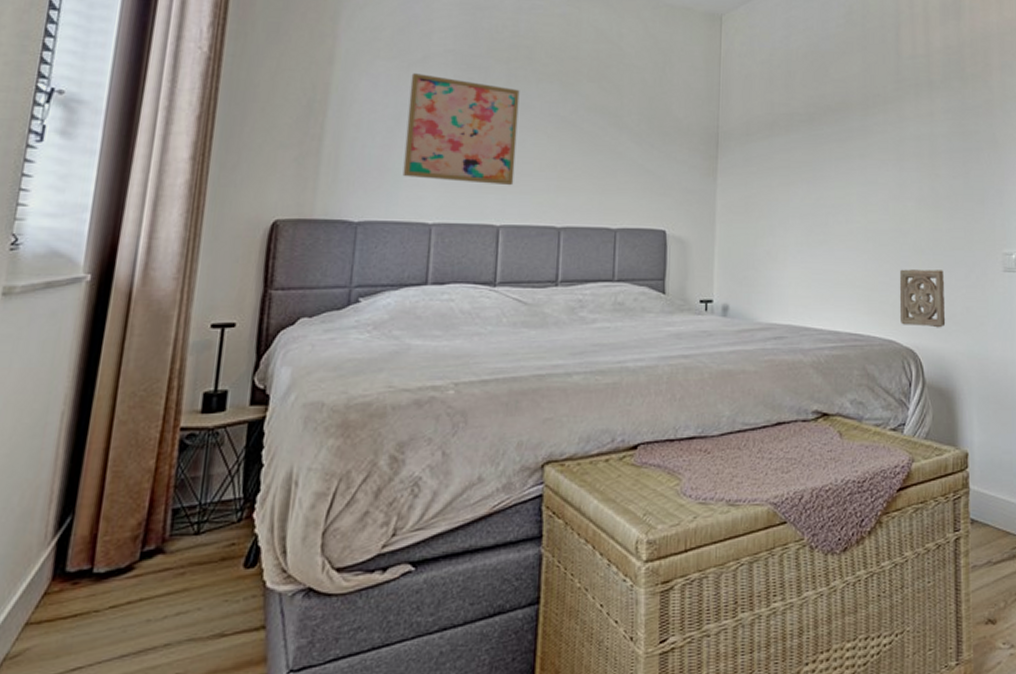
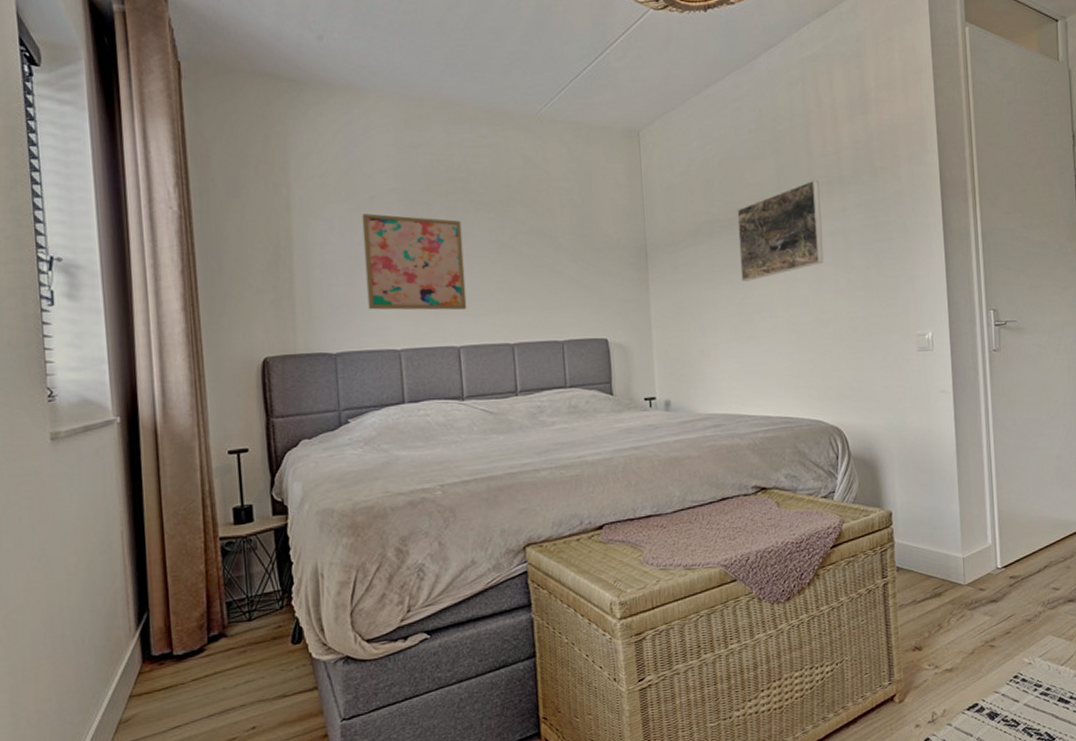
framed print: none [818,81,907,181] -> present [737,180,824,282]
wall ornament: present [899,269,946,328] -> none [822,354,867,407]

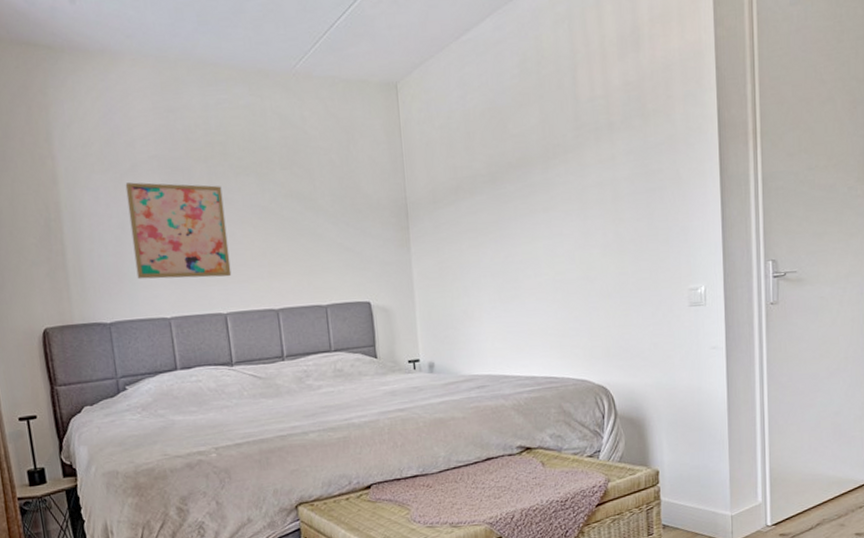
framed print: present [737,180,824,282] -> none [500,127,591,239]

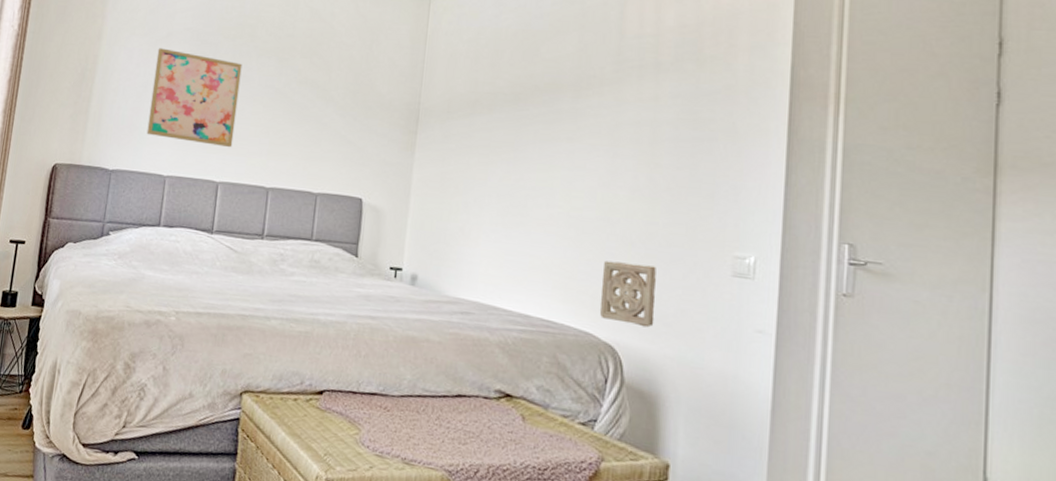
wall ornament: none [588,311,635,365] -> present [599,260,656,328]

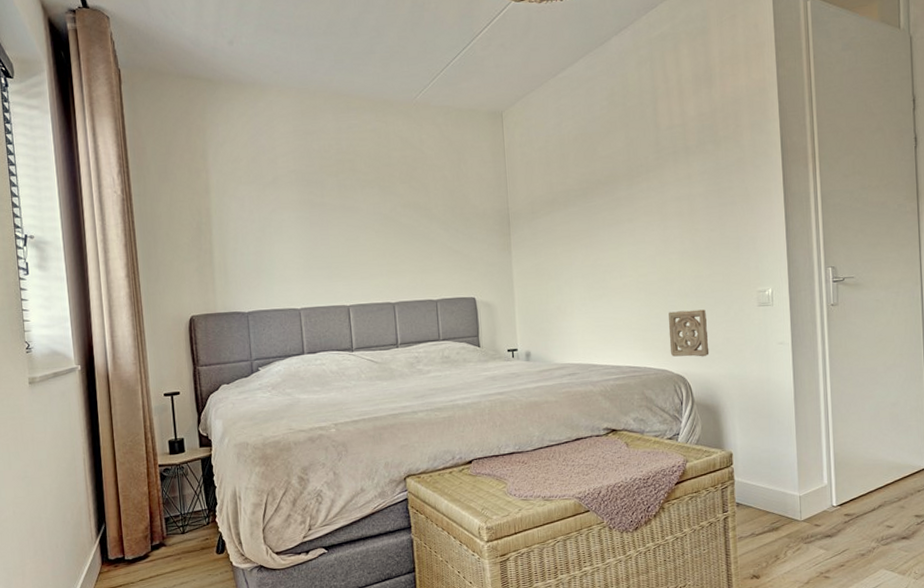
wall art: present [146,48,242,148] -> none [267,192,355,275]

